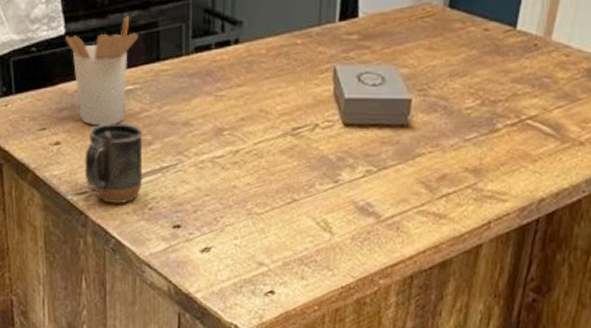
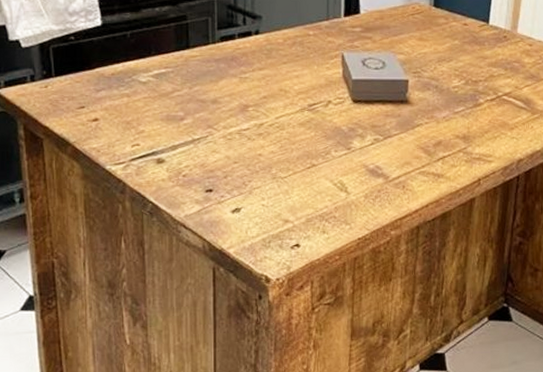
utensil holder: present [66,15,139,125] -> none [102,10,170,103]
mug: present [84,122,143,203] -> none [122,101,176,171]

